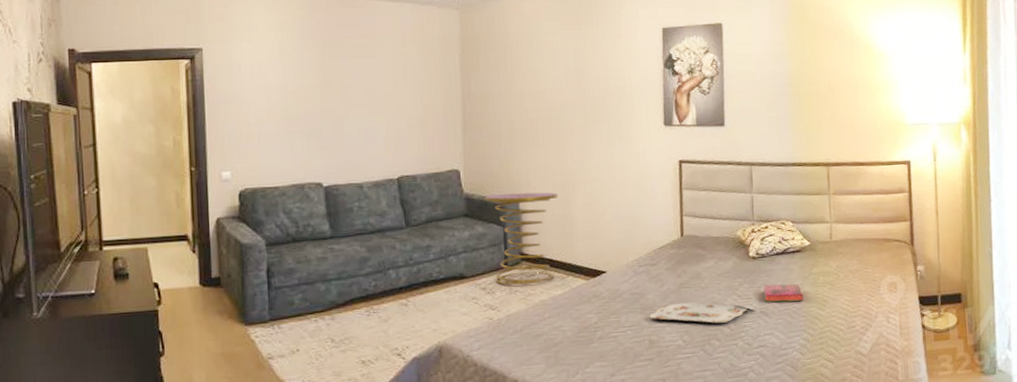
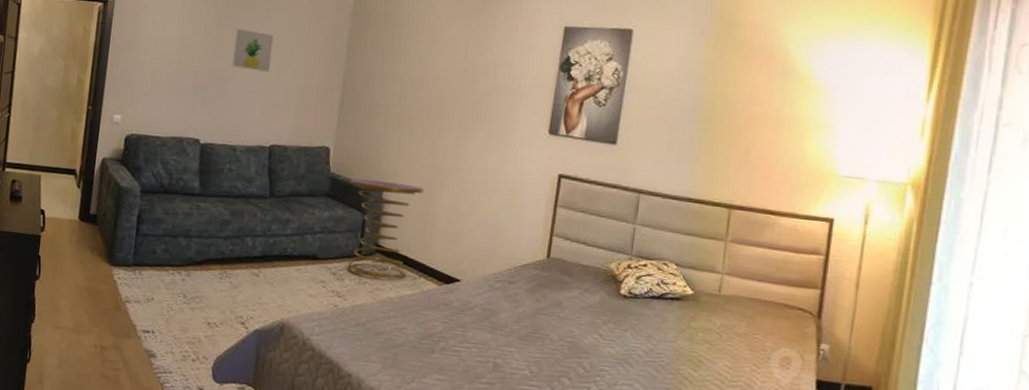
wall art: none [343,68,386,107] -> present [232,29,274,72]
serving tray: present [649,302,747,324] -> none [498,329,608,362]
hardback book: present [763,283,803,302] -> none [629,329,675,356]

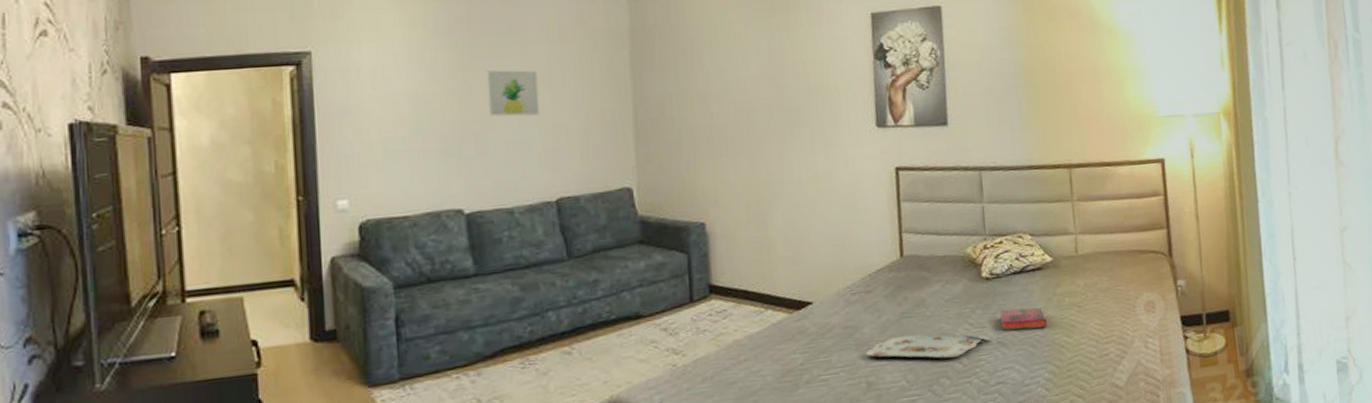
side table: present [346,178,425,279] -> none [662,210,753,324]
serving tray: none [498,329,608,362] -> present [865,334,982,359]
hardback book: none [629,329,675,356] -> present [999,307,1047,331]

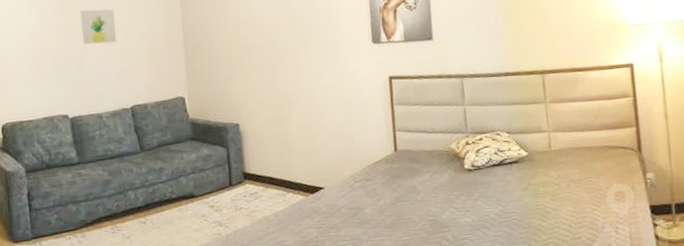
serving tray: present [865,334,982,359] -> none [367,215,466,237]
hardback book: present [999,307,1047,331] -> none [481,195,524,214]

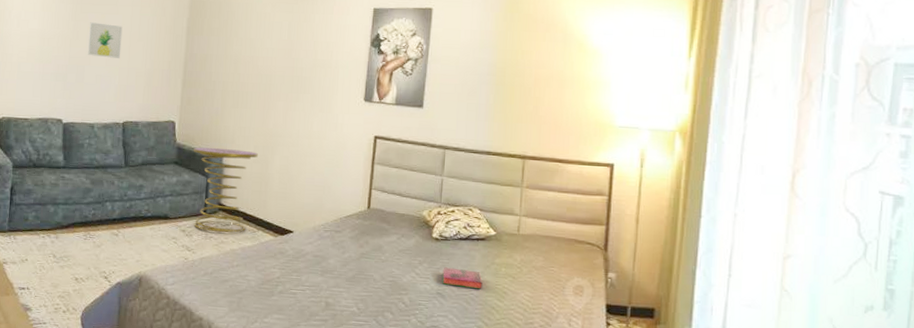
side table: none [207,114,275,203] -> present [193,147,259,233]
hardback book: none [481,195,524,214] -> present [442,267,483,290]

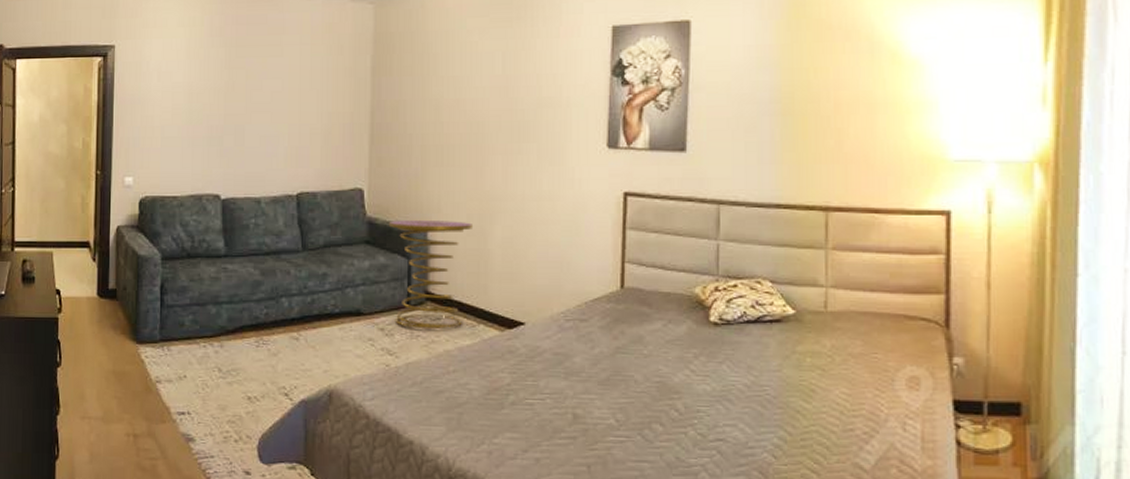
wall art: present [88,22,123,58] -> none [248,69,290,113]
hardback book: present [442,267,483,290] -> none [726,360,781,388]

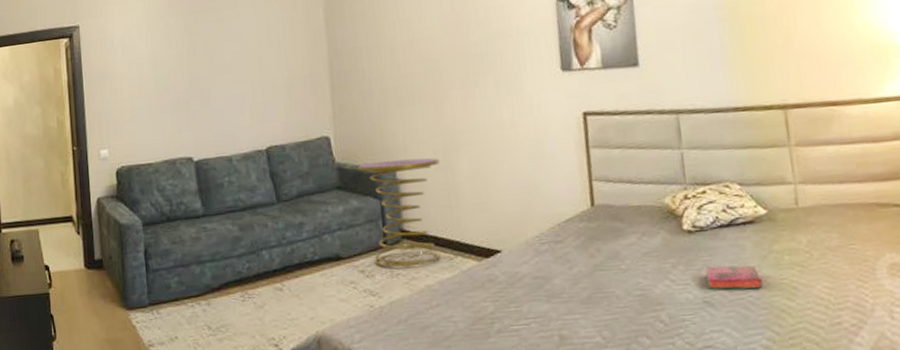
hardback book: none [726,360,781,388] -> present [705,265,763,290]

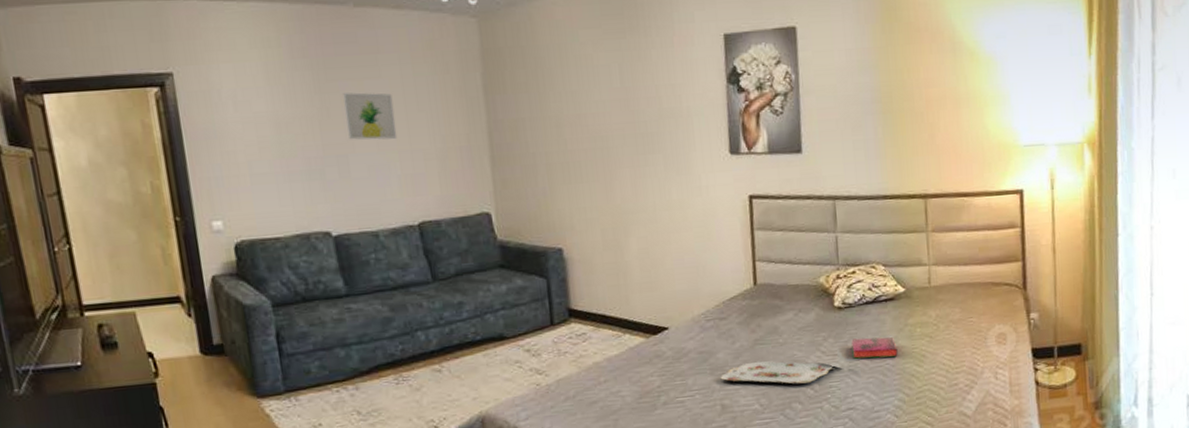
wall art: none [208,31,251,75] -> present [343,92,397,140]
side table: present [357,158,440,267] -> none [521,237,609,346]
serving tray: none [557,288,685,316] -> present [720,360,833,385]

